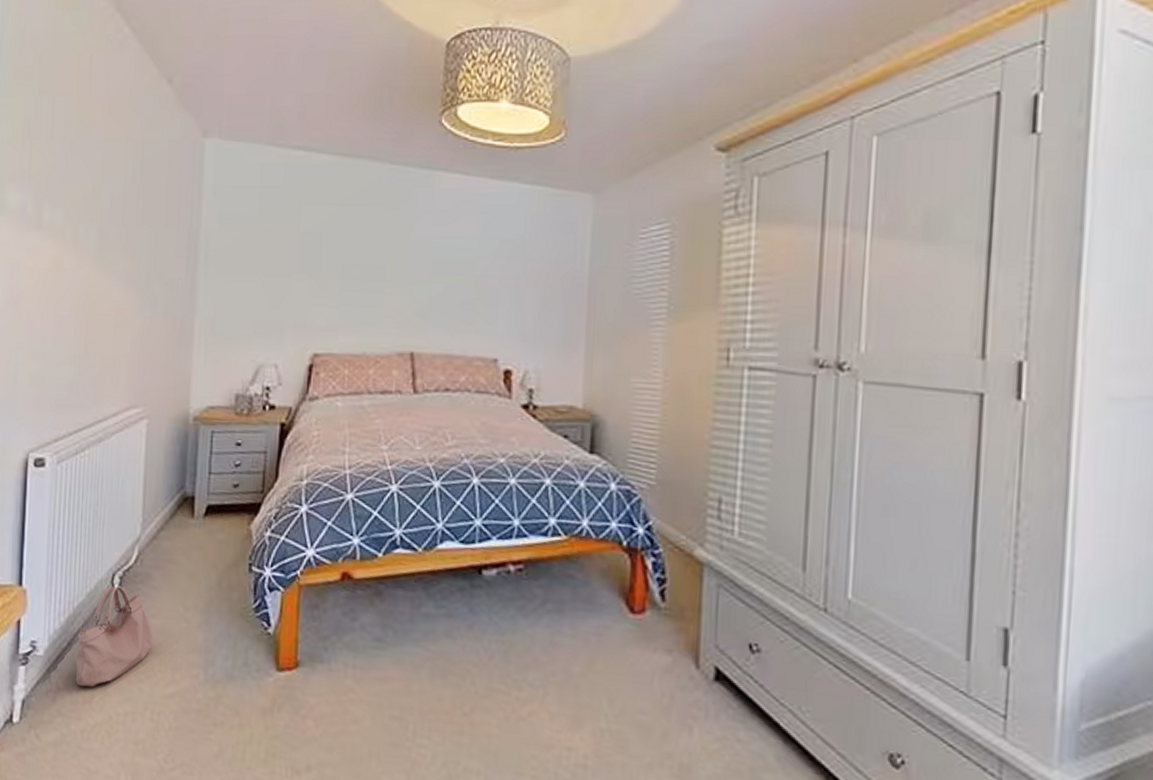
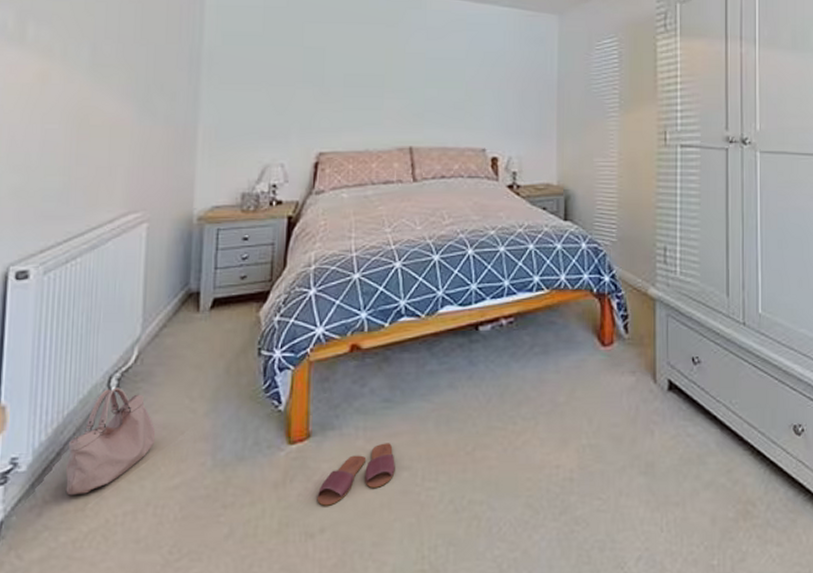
slippers: none [304,686,385,745] -> present [317,443,395,506]

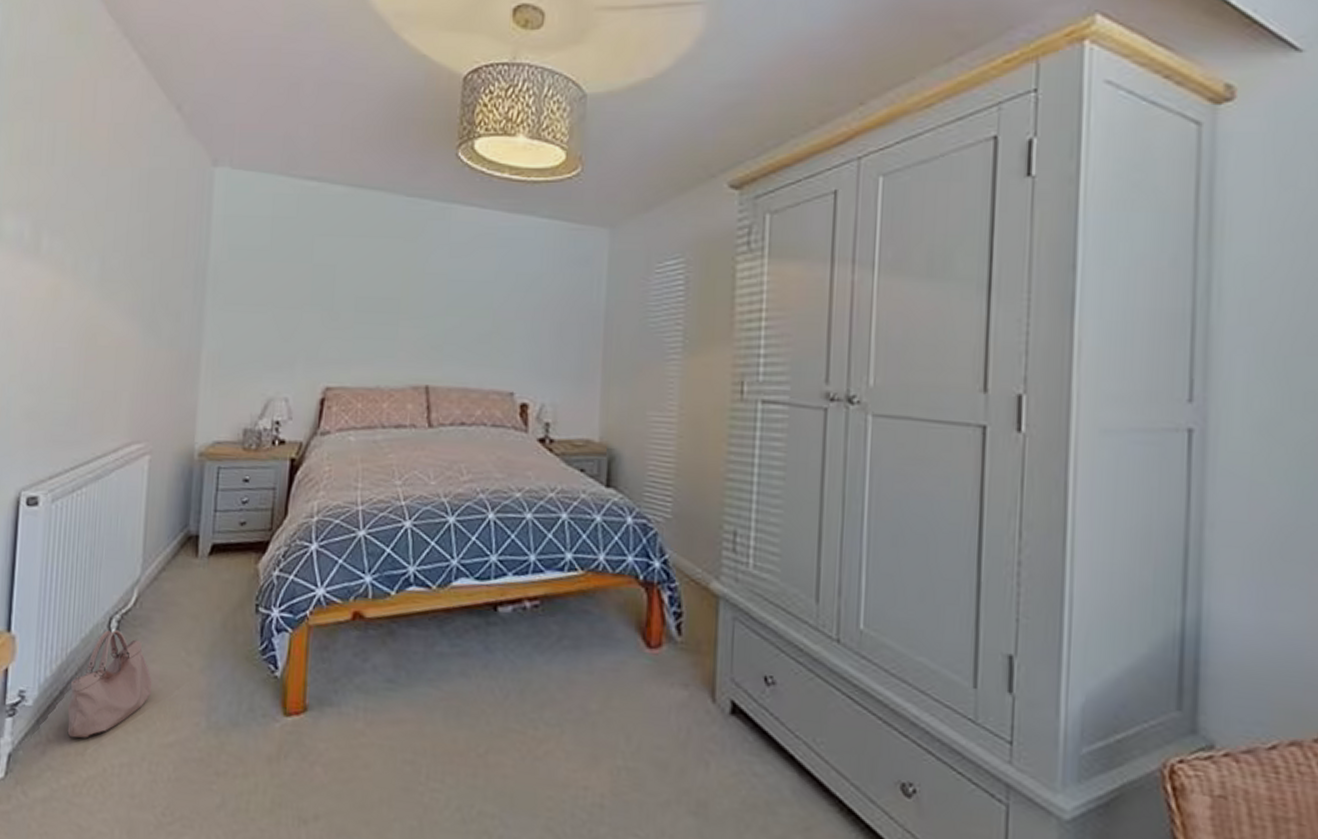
slippers: present [317,443,395,506] -> none [311,729,397,792]

